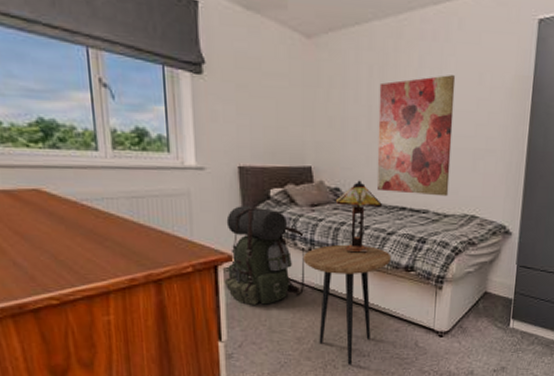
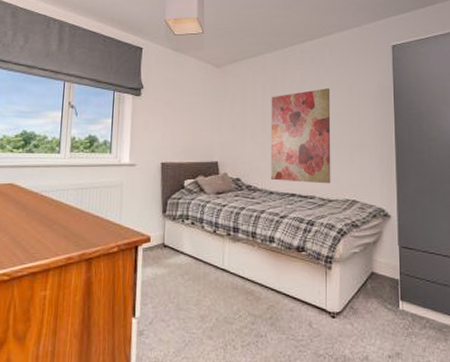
backpack: present [224,206,305,305] -> none [142,194,211,283]
side table: present [302,244,392,365] -> none [208,226,285,345]
table lamp: present [335,180,382,253] -> none [236,172,275,235]

